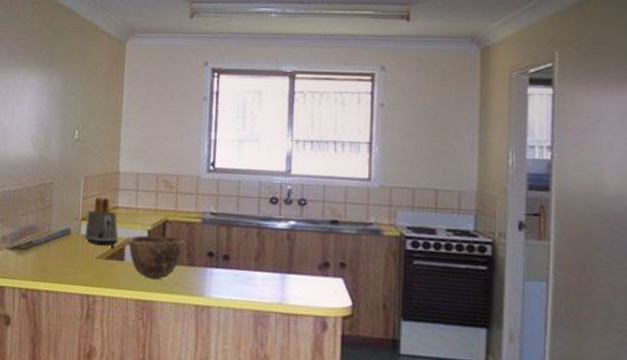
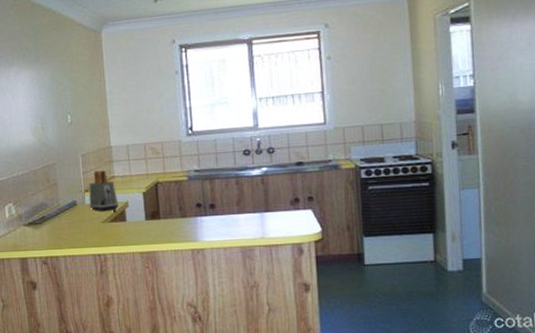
bowl: present [127,235,183,280] -> none [127,195,175,234]

